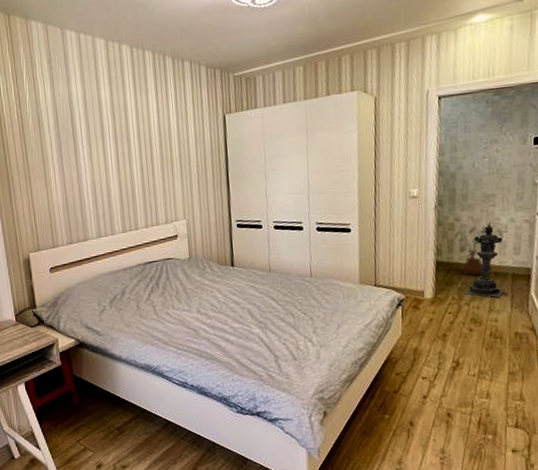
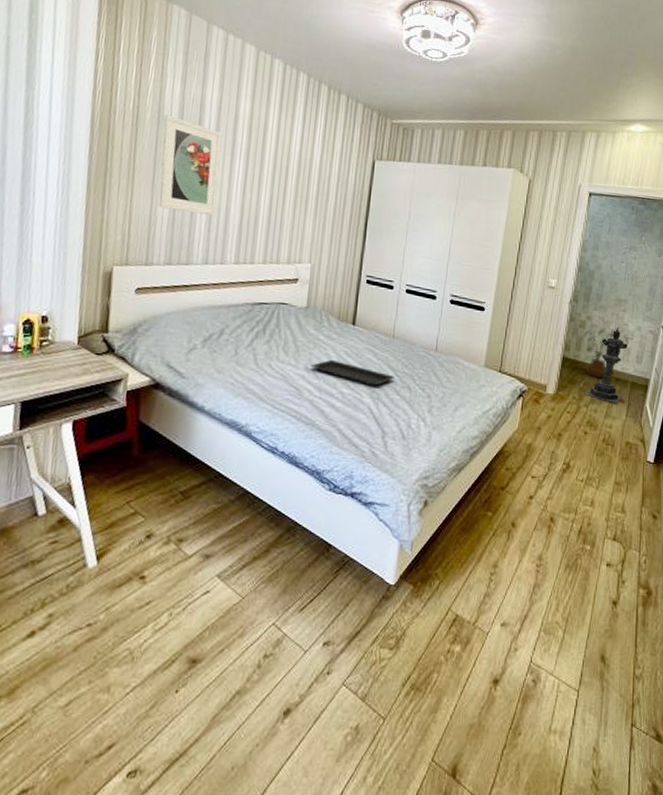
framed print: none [43,117,100,198] -> present [158,114,222,216]
serving tray: none [202,300,278,318] -> present [311,360,395,387]

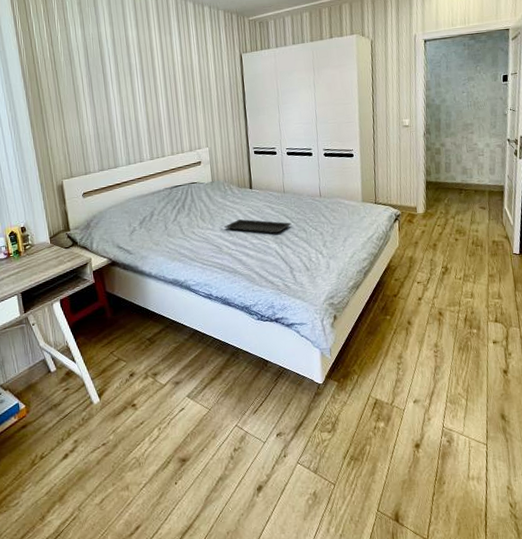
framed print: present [158,114,222,216] -> none [74,55,129,129]
house plant: present [583,328,629,379] -> none [440,149,481,194]
lantern: present [585,326,628,403] -> none [450,147,483,211]

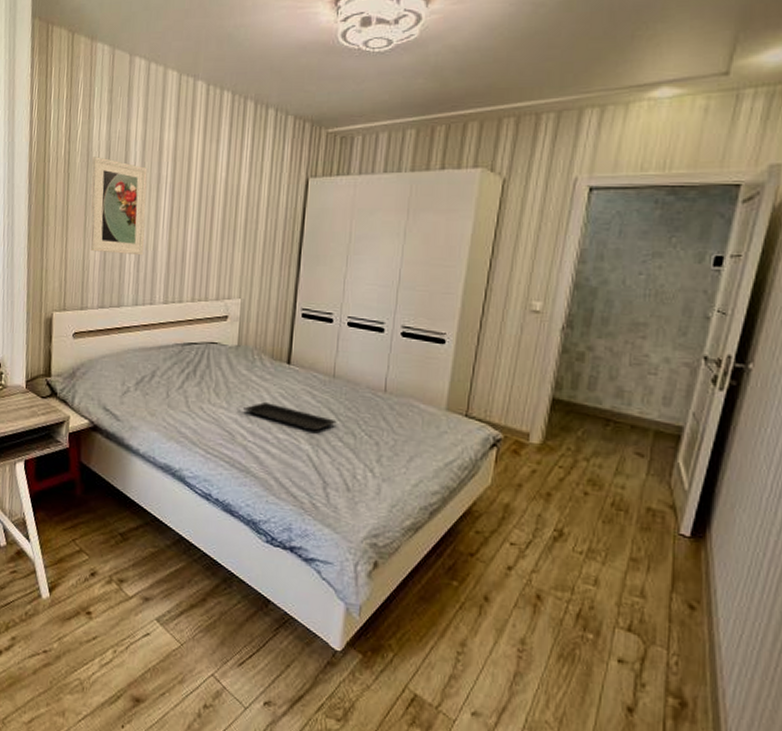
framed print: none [74,55,129,129] -> present [90,157,148,256]

